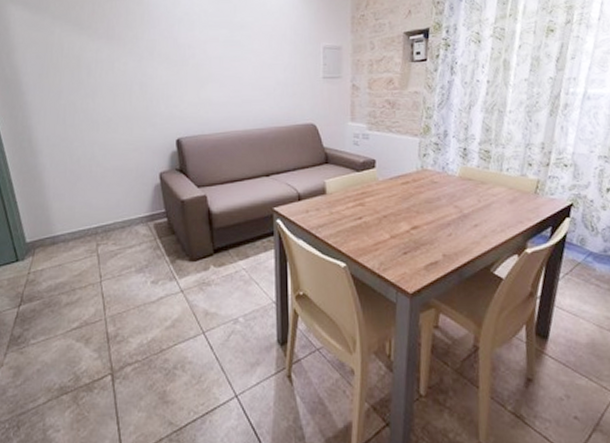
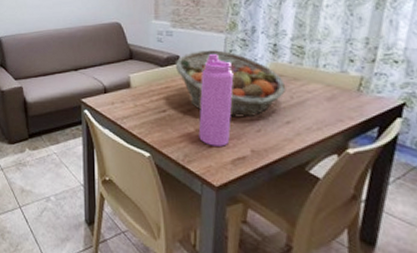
fruit basket: none [371,154,475,222] -> present [175,50,287,118]
water bottle: none [393,157,428,253] -> present [198,53,234,146]

